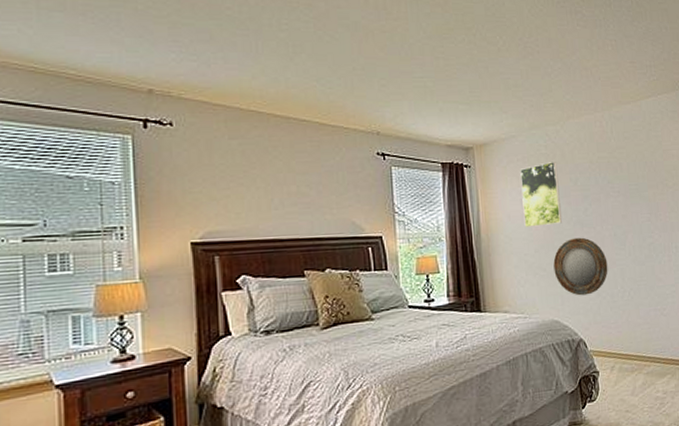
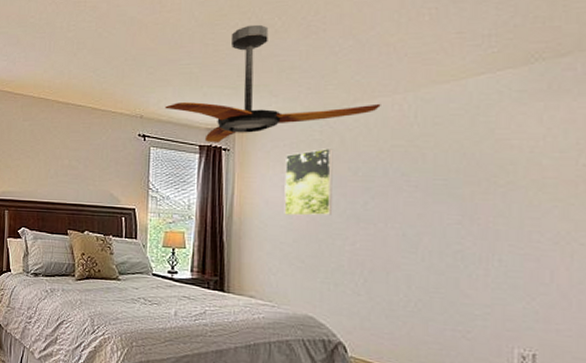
ceiling fan: none [402,41,587,160] -> present [165,24,381,142]
home mirror: present [553,237,608,296] -> none [314,232,389,297]

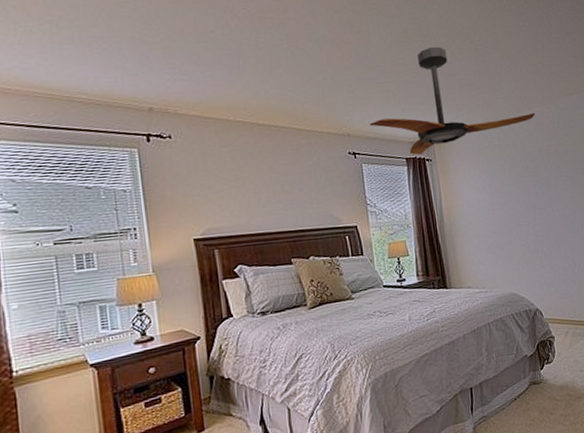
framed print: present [284,149,333,216] -> none [476,152,516,212]

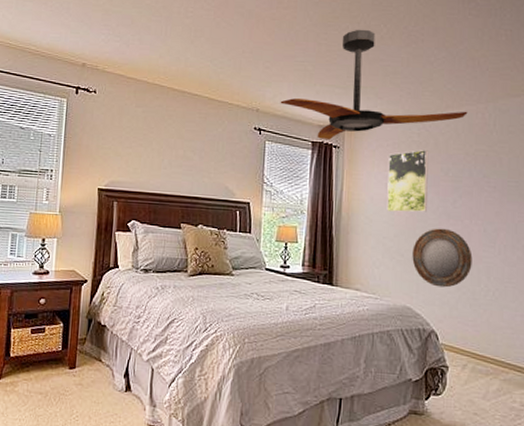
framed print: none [476,152,516,212] -> present [386,150,429,212]
home mirror: none [509,218,560,271] -> present [412,228,473,288]

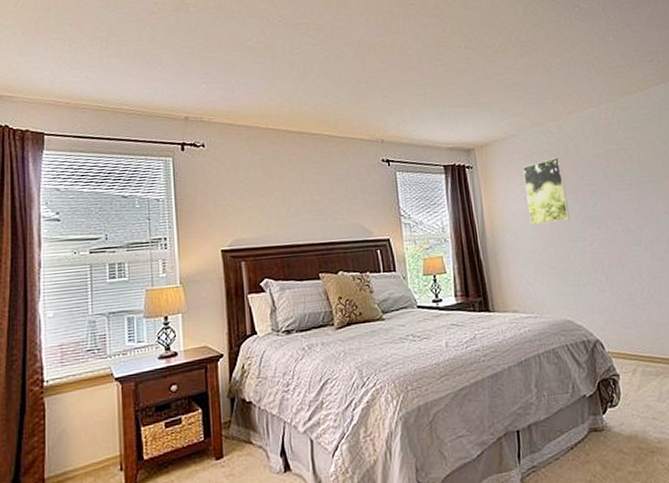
ceiling fan: present [280,29,468,140] -> none [404,45,591,162]
home mirror: present [412,228,473,288] -> none [562,233,623,295]

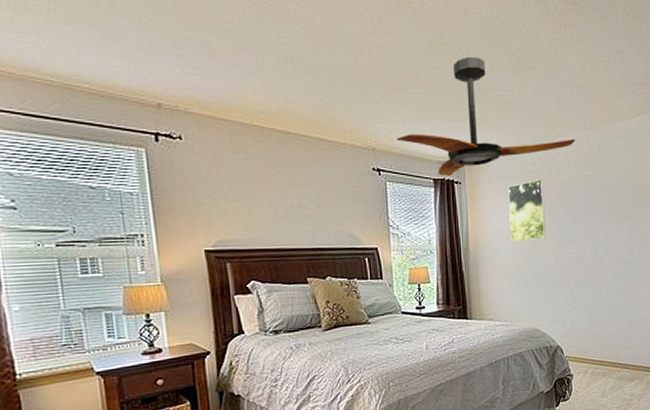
ceiling fan: none [404,45,591,162] -> present [396,56,575,176]

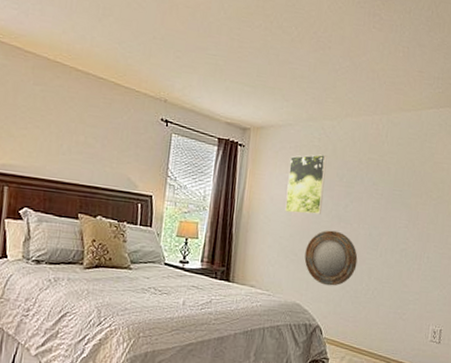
ceiling fan: present [396,56,575,176] -> none [189,28,365,138]
home mirror: none [536,252,587,307] -> present [304,230,358,286]

